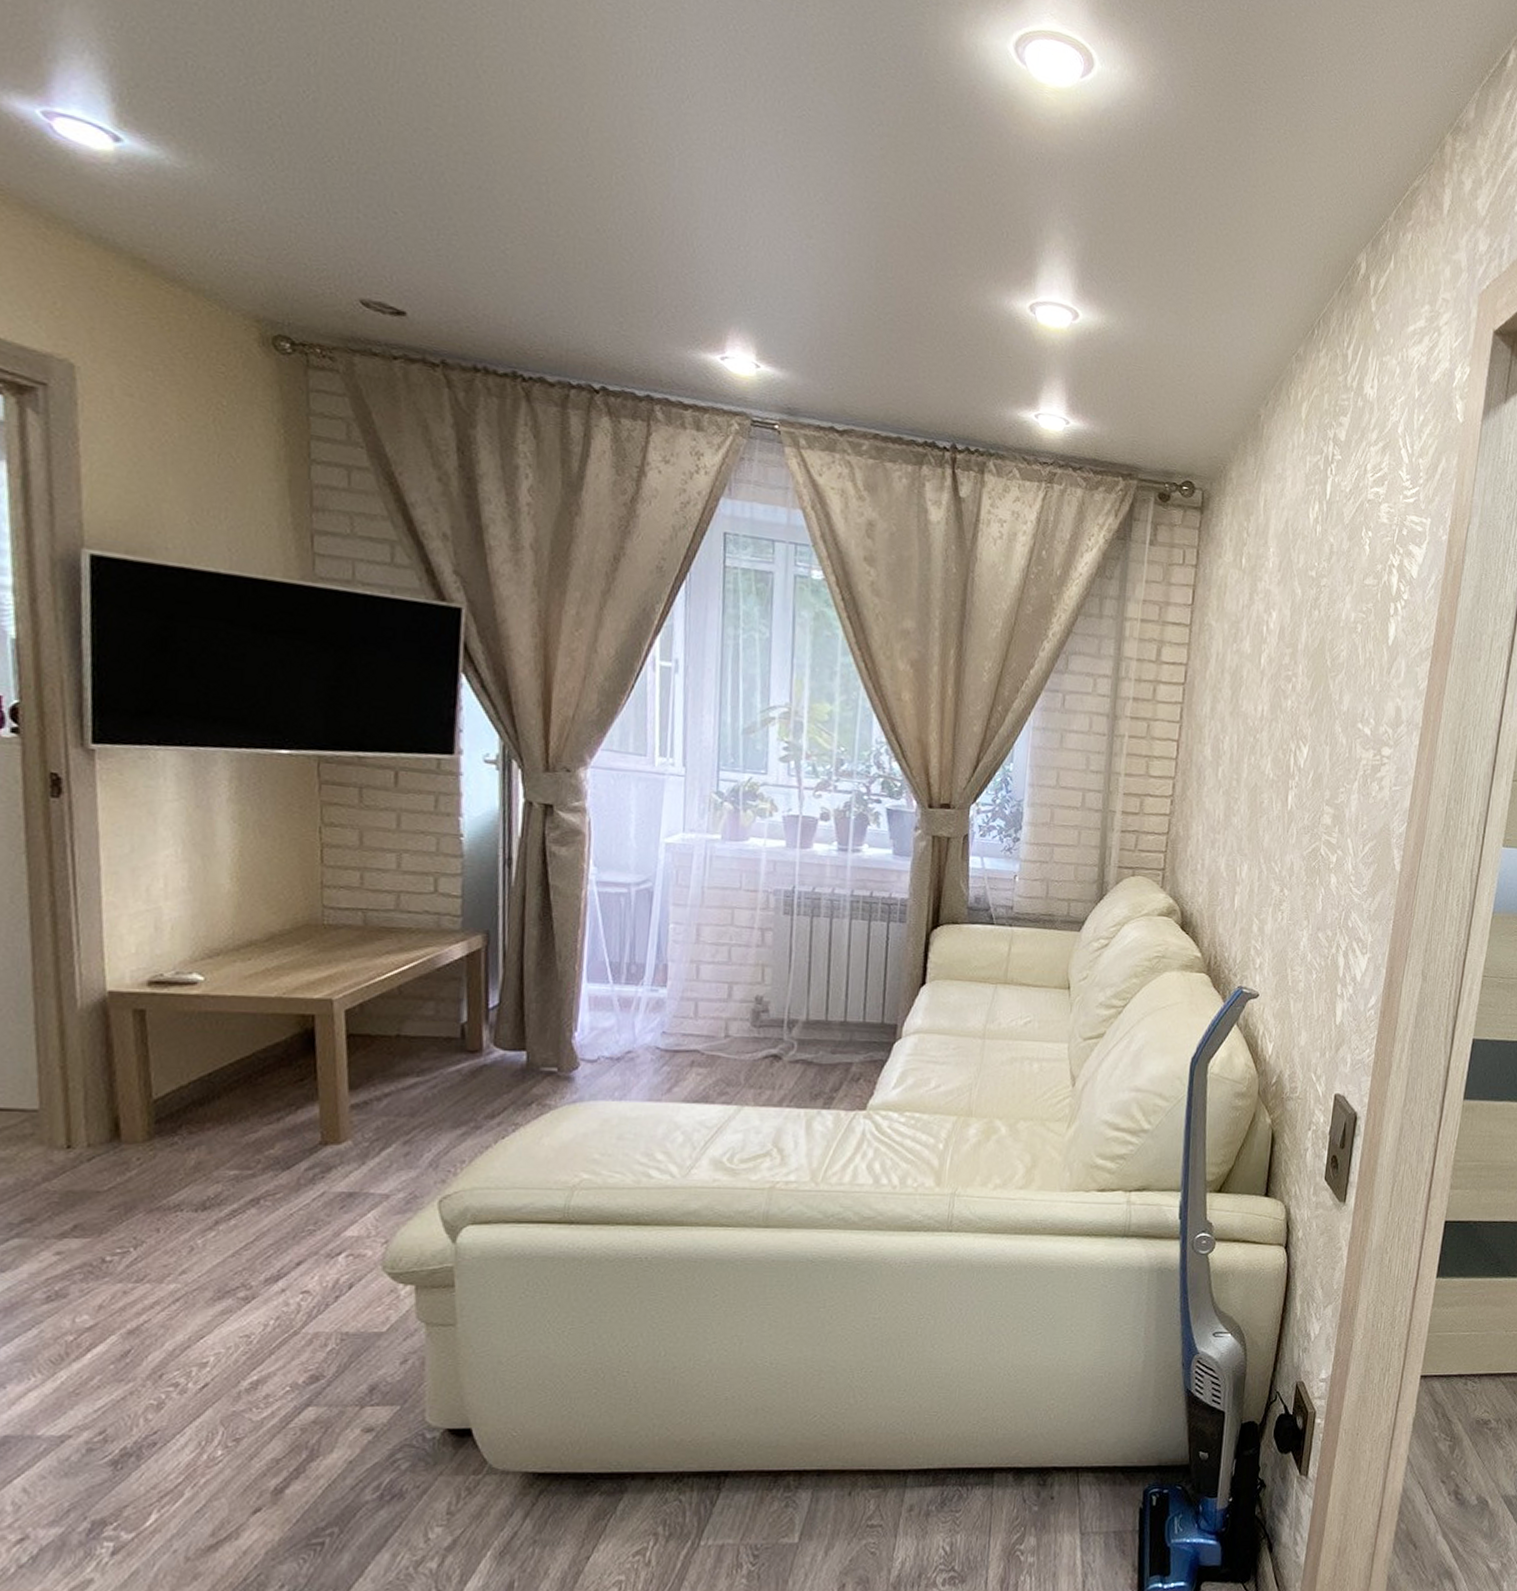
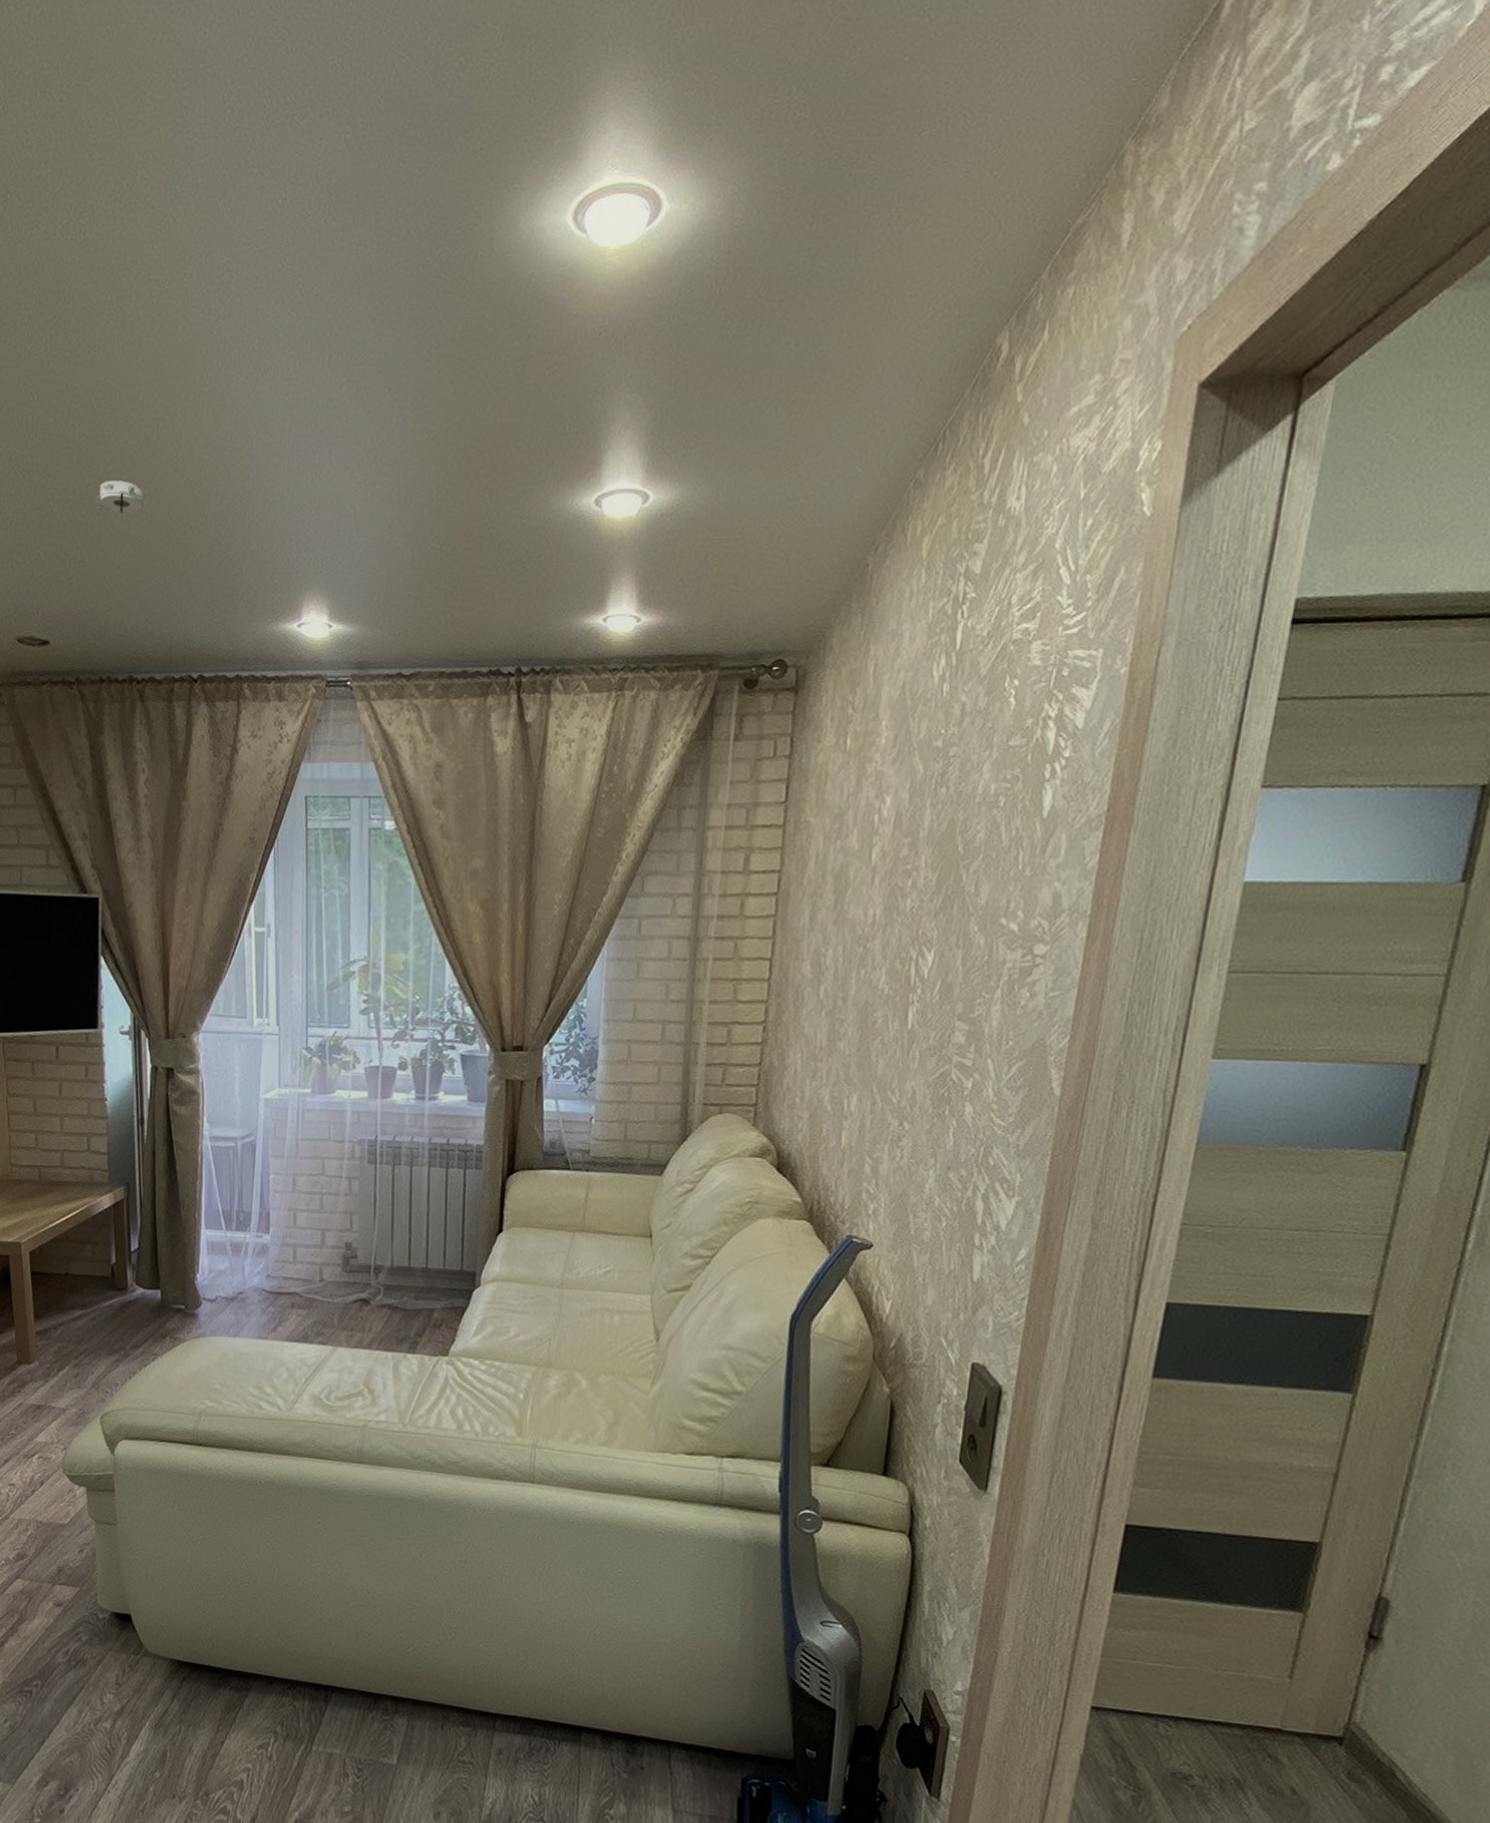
smoke detector: none [473,155,543,198] -> present [94,481,147,513]

